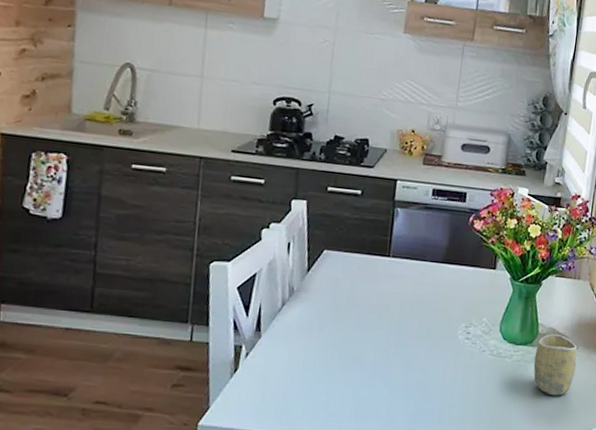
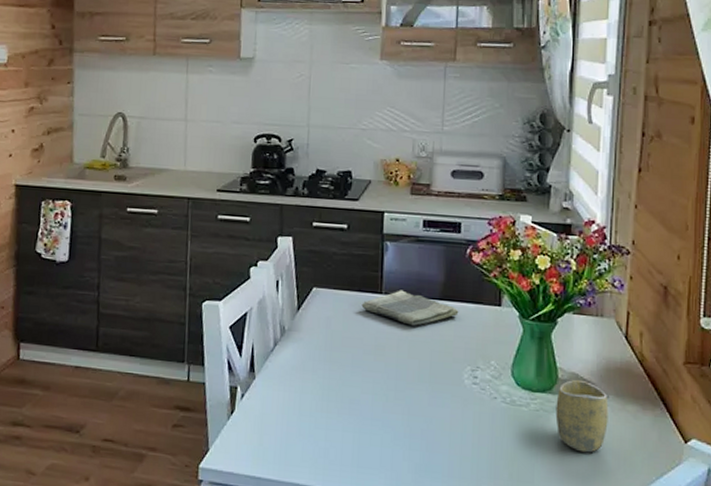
dish towel: none [369,253,459,287] -> present [361,290,459,326]

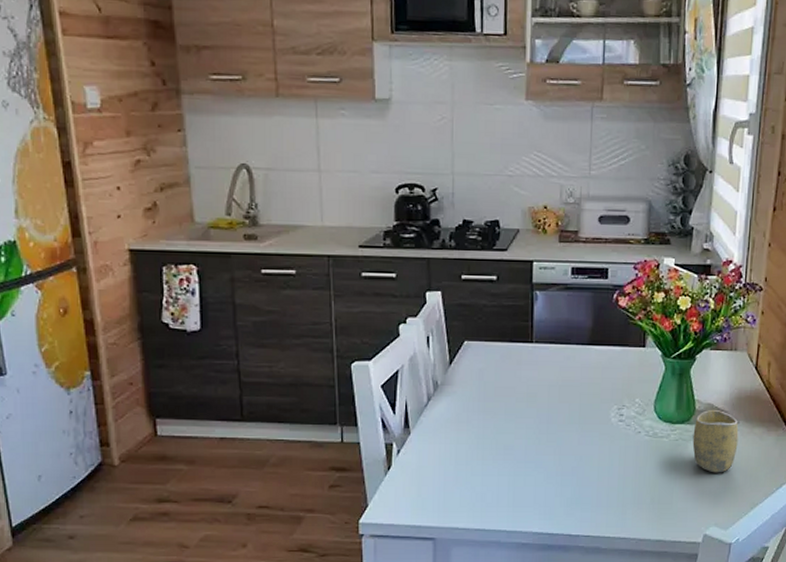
dish towel: present [361,290,459,326] -> none [513,338,606,371]

